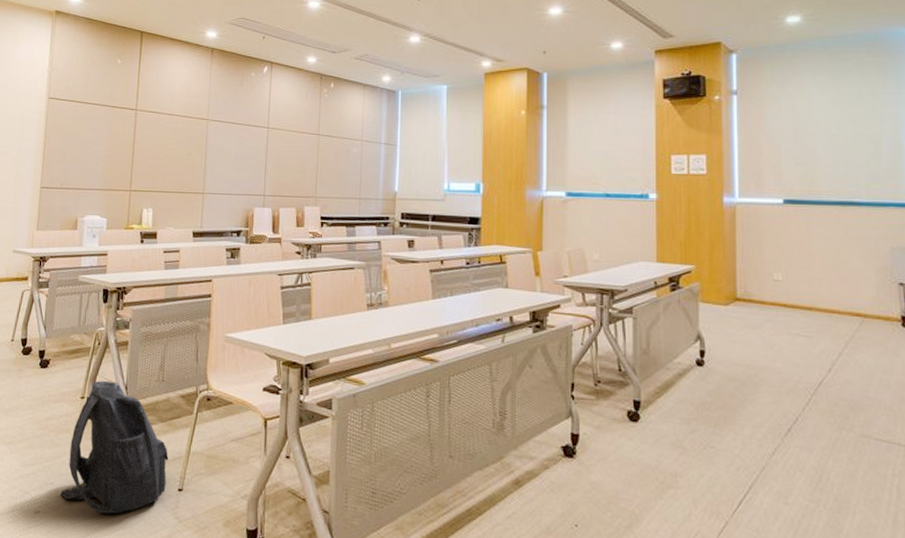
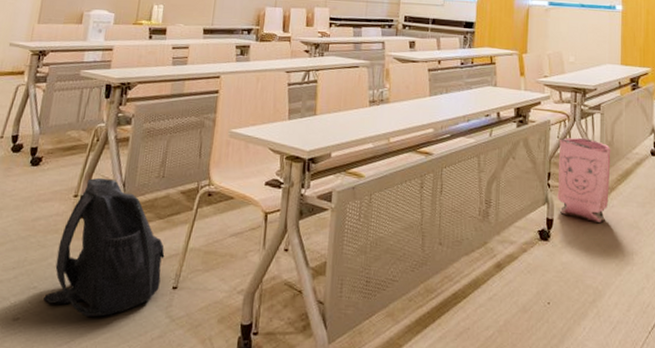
bag: none [583,344,647,440] -> present [557,137,611,222]

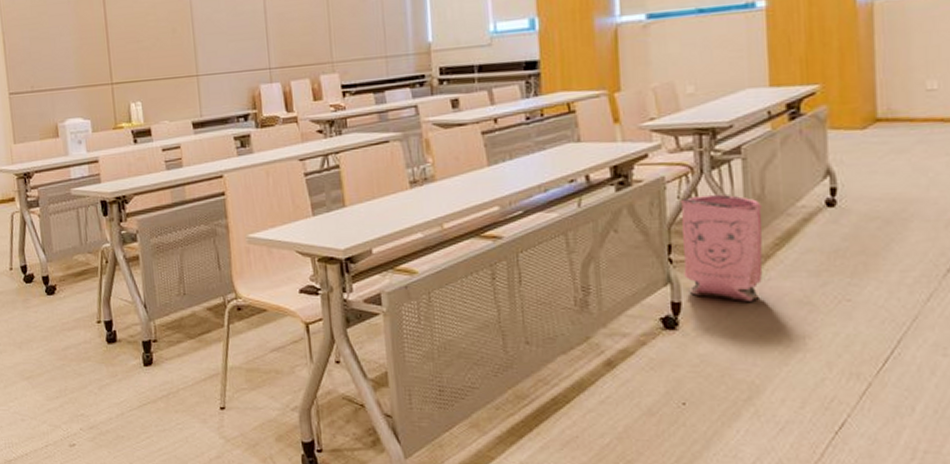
backpack: present [43,177,165,318] -> none [93,301,206,441]

